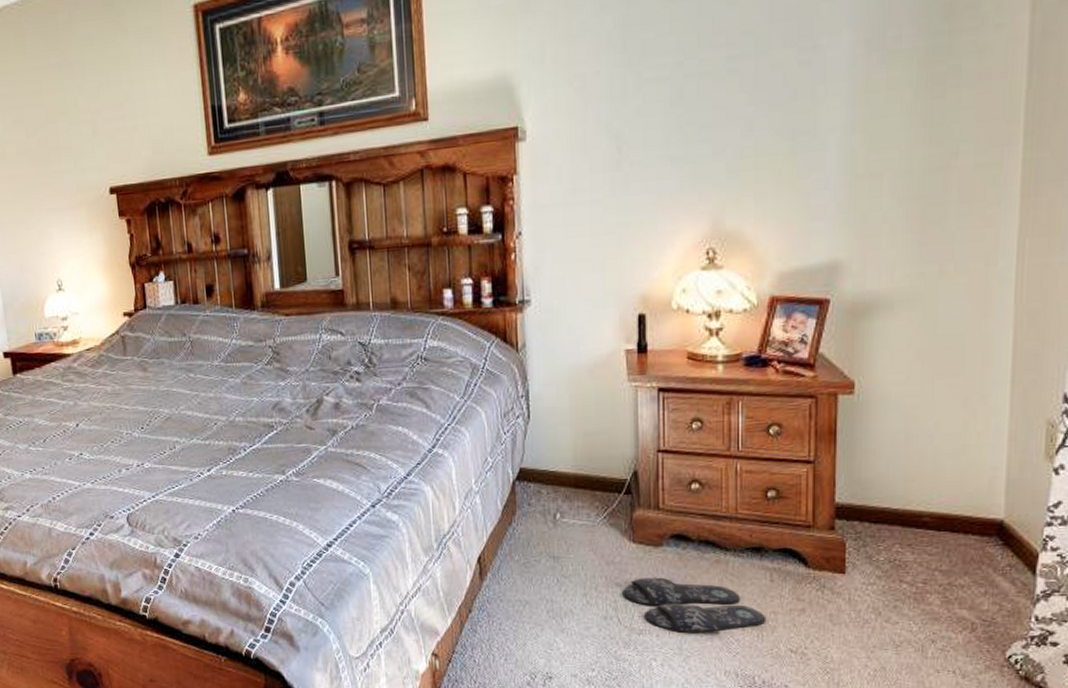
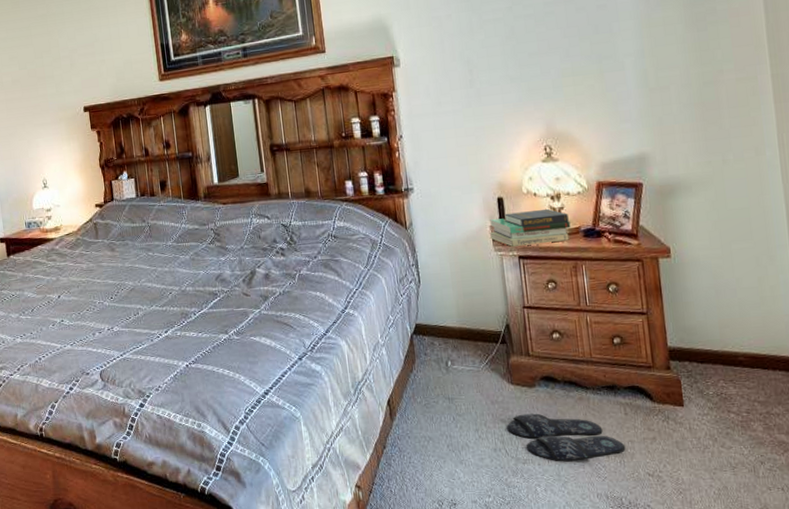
books: none [623,329,729,377] -> present [489,208,571,248]

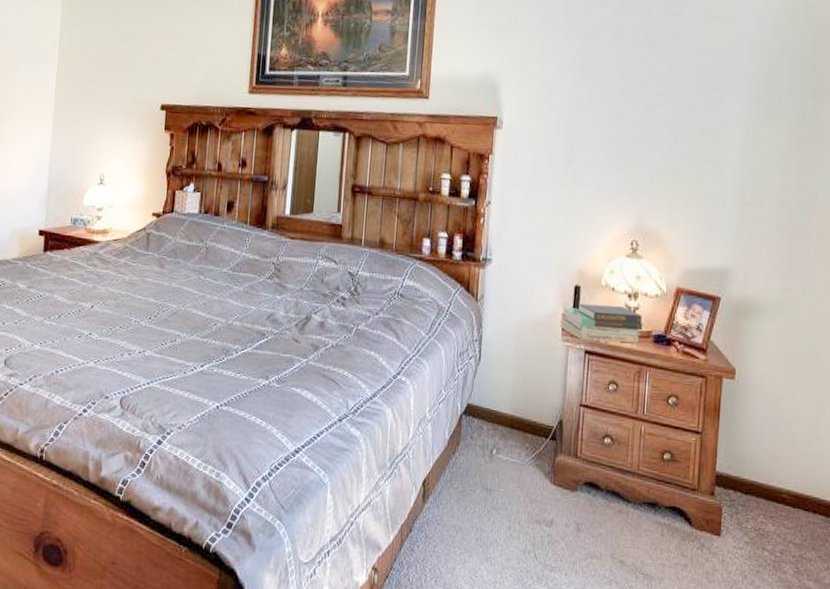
slippers: present [507,413,626,462] -> none [540,518,656,577]

